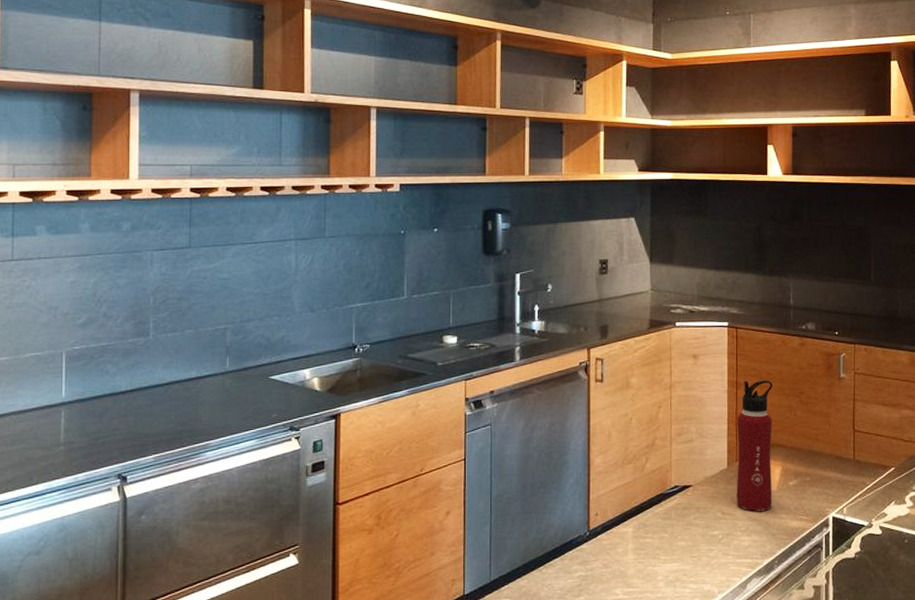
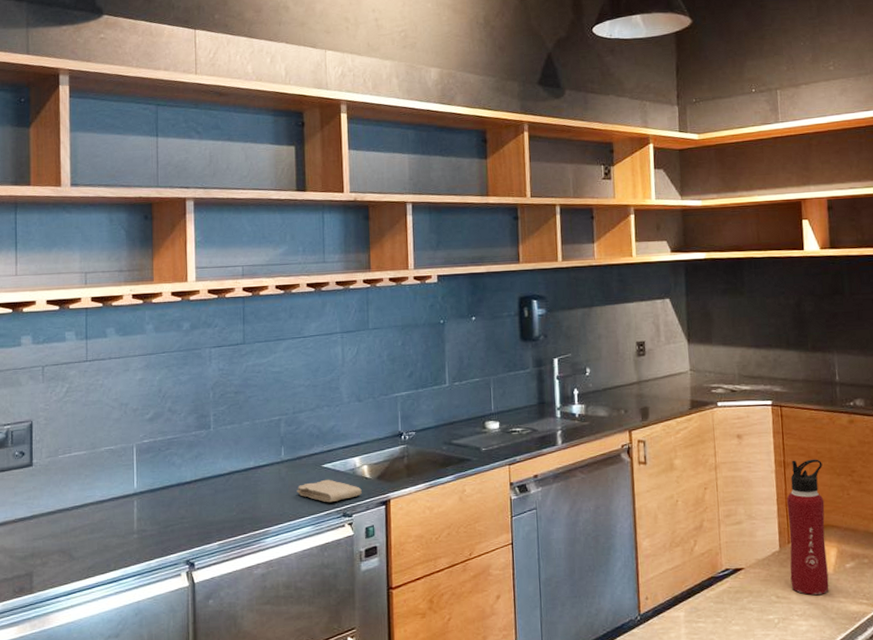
washcloth: none [241,391,311,416] -> present [297,479,362,503]

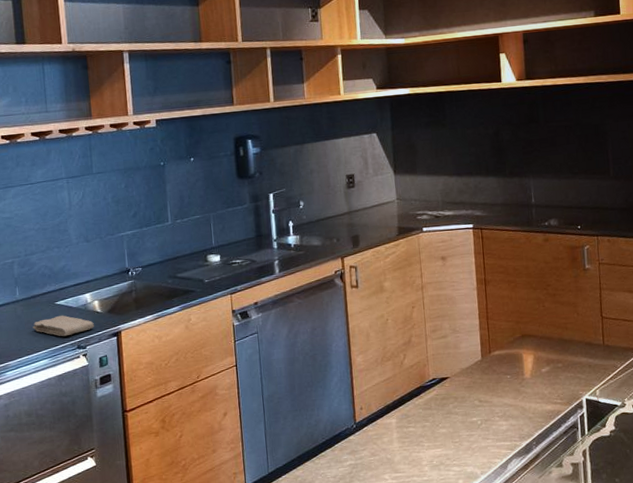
water bottle: present [786,459,829,595] -> none [487,275,527,398]

